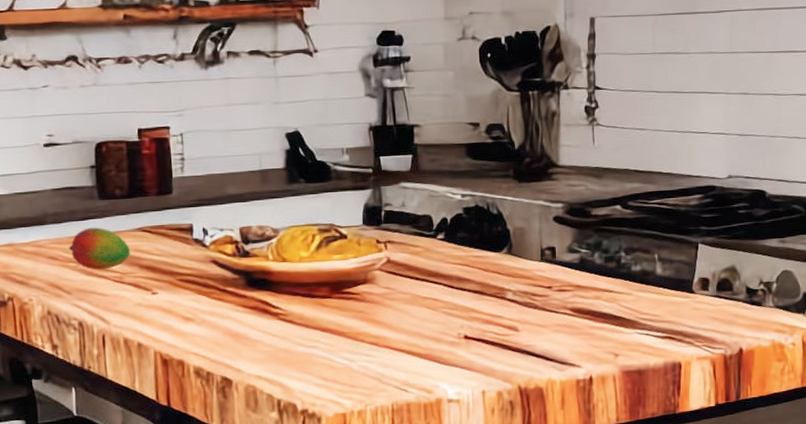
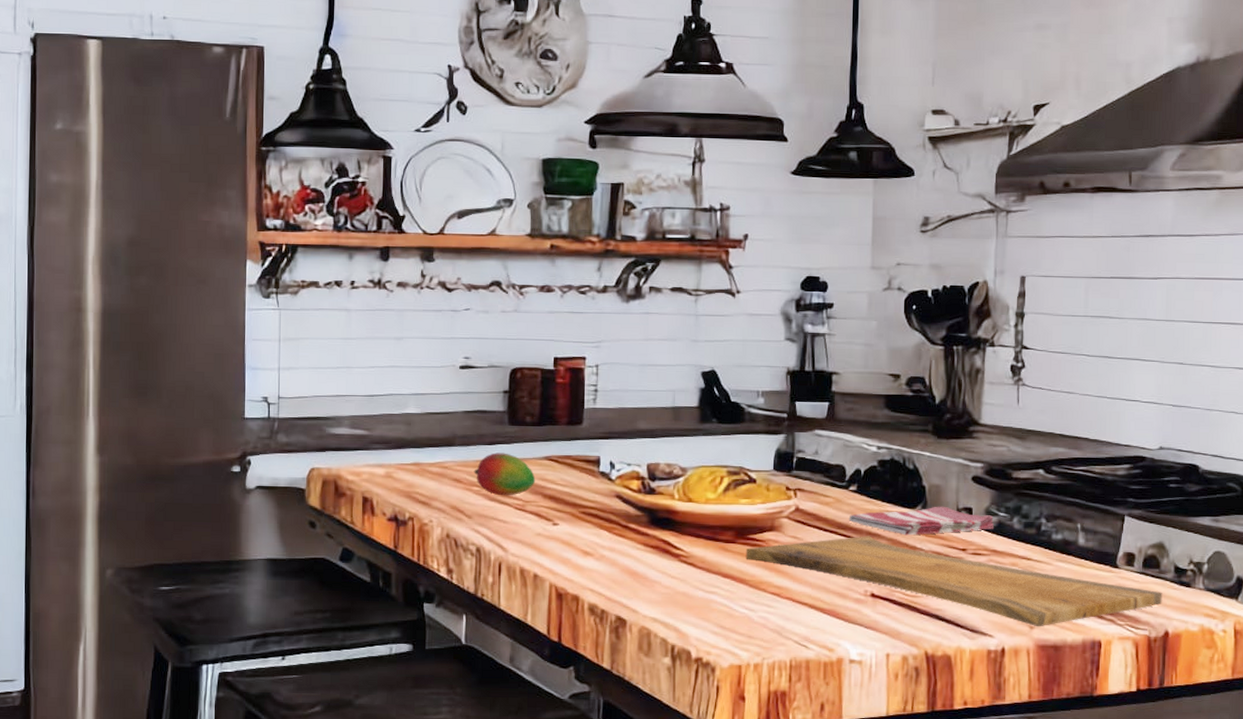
cutting board: none [342,281,736,355] -> present [745,536,1162,627]
dish towel: none [438,247,576,278] -> present [848,506,994,536]

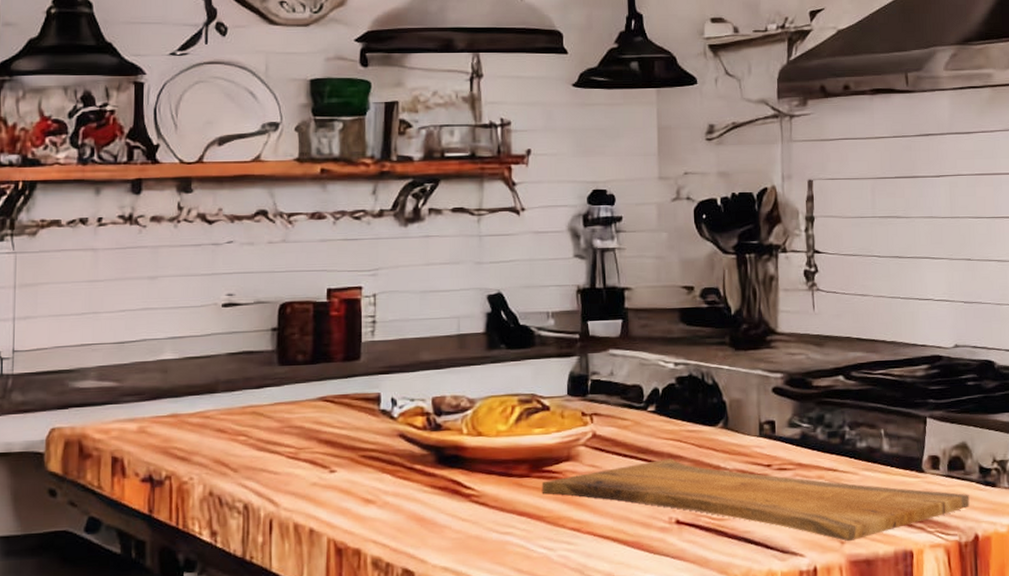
fruit: present [474,452,536,496] -> none [239,396,310,445]
dish towel: present [848,506,994,536] -> none [648,421,797,455]

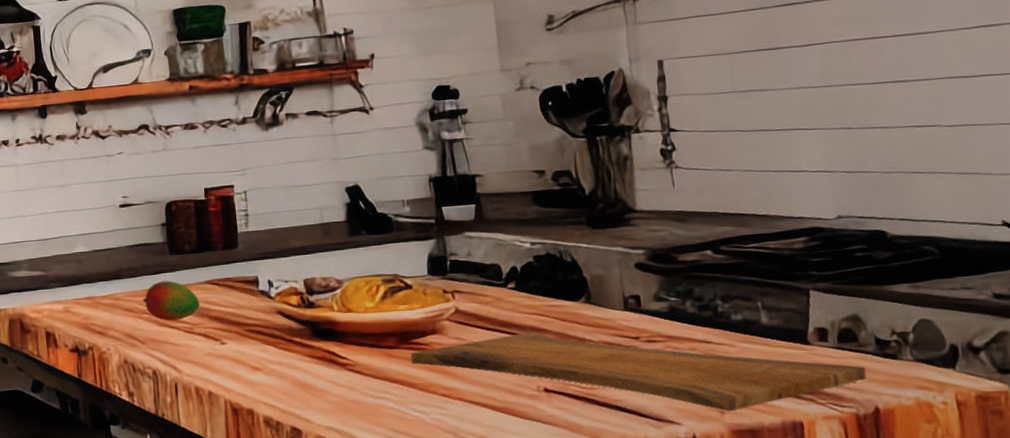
fruit: none [239,396,310,445] -> present [142,280,200,321]

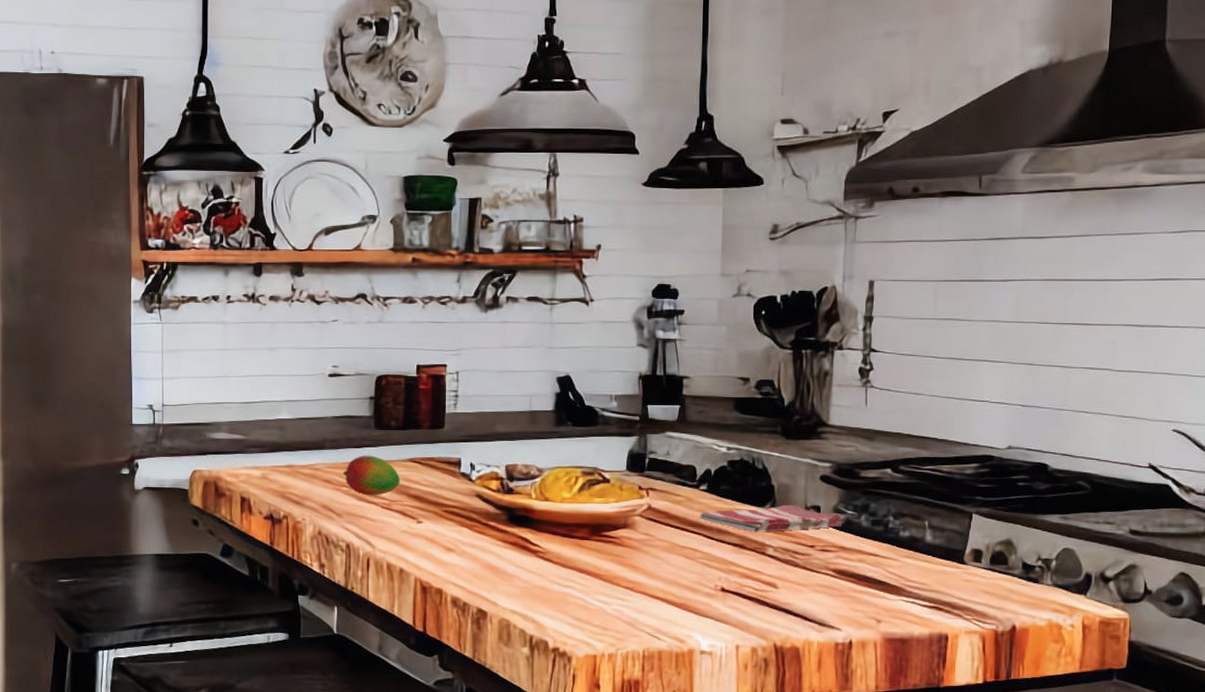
cutting board: present [410,331,867,412] -> none [600,533,1010,621]
dish towel: none [510,296,666,328] -> present [699,504,842,533]

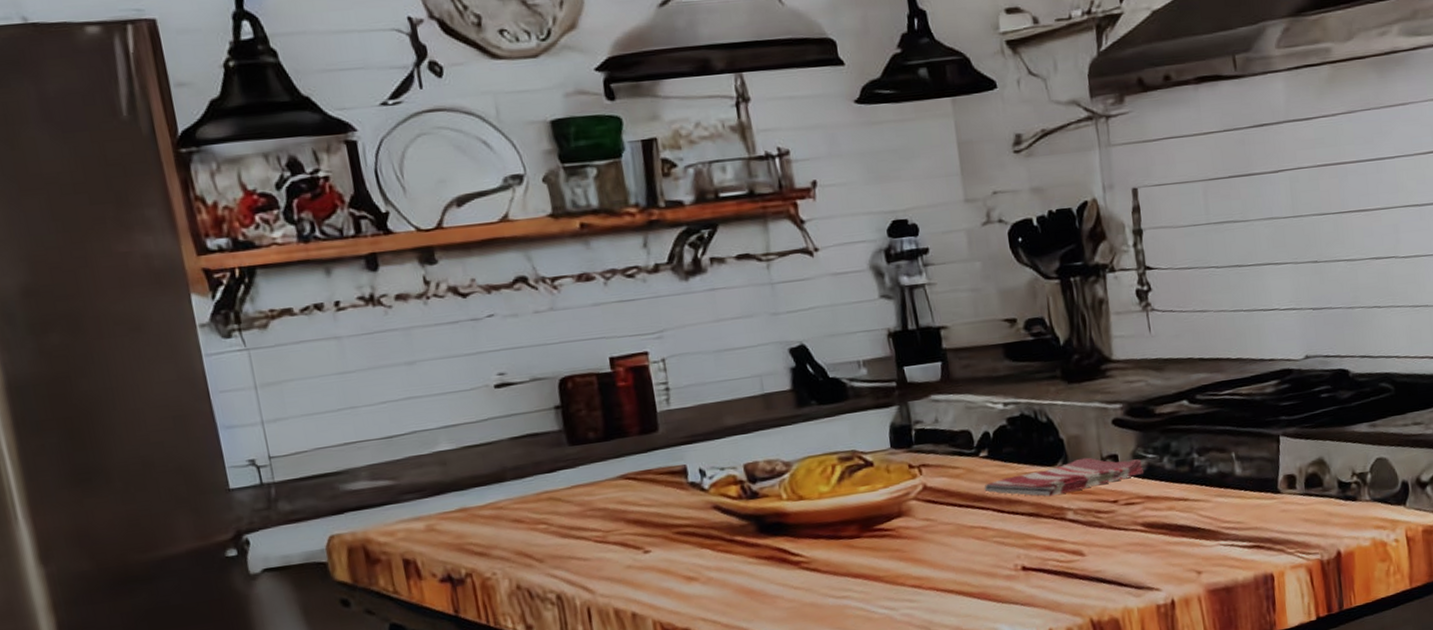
fruit: present [343,455,401,496] -> none [536,479,614,530]

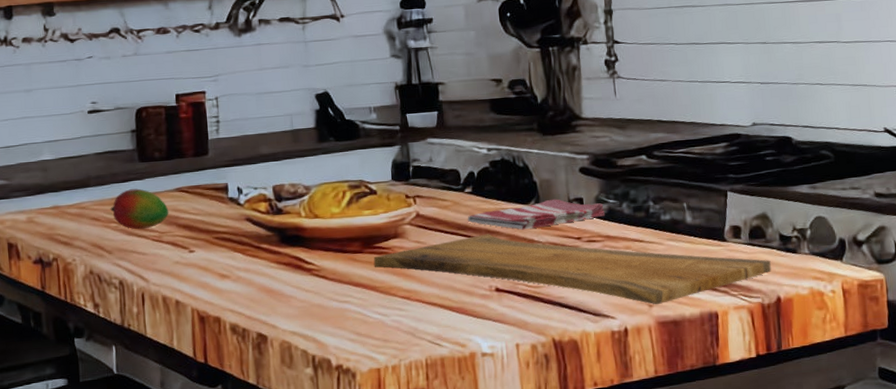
fruit: none [536,479,614,530] -> present [110,188,169,230]
cutting board: none [874,504,1330,571] -> present [373,234,771,305]

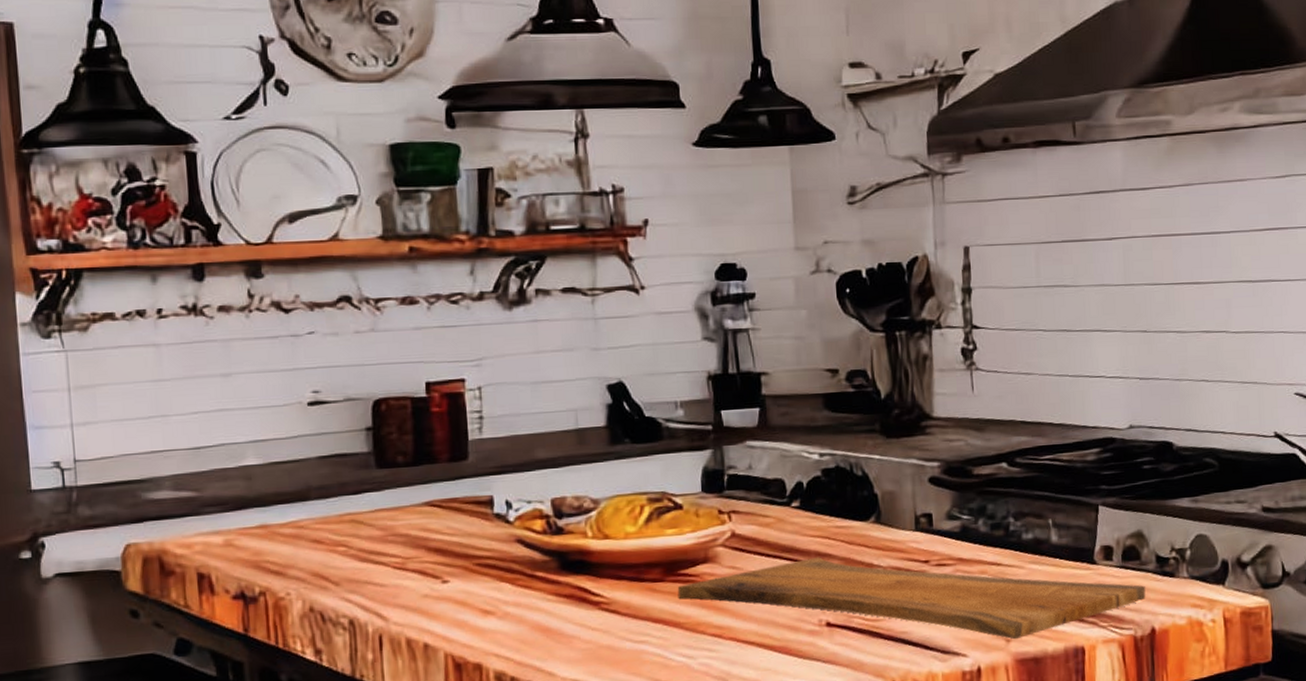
fruit: present [110,188,169,230] -> none [337,502,416,555]
dish towel: present [467,199,605,230] -> none [793,514,957,552]

